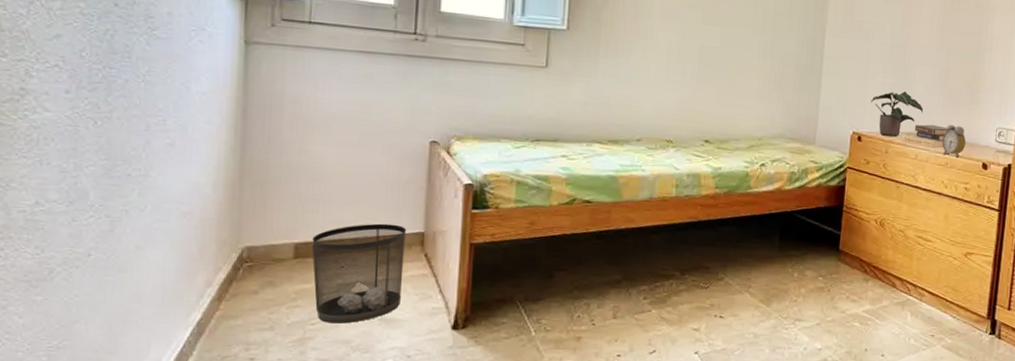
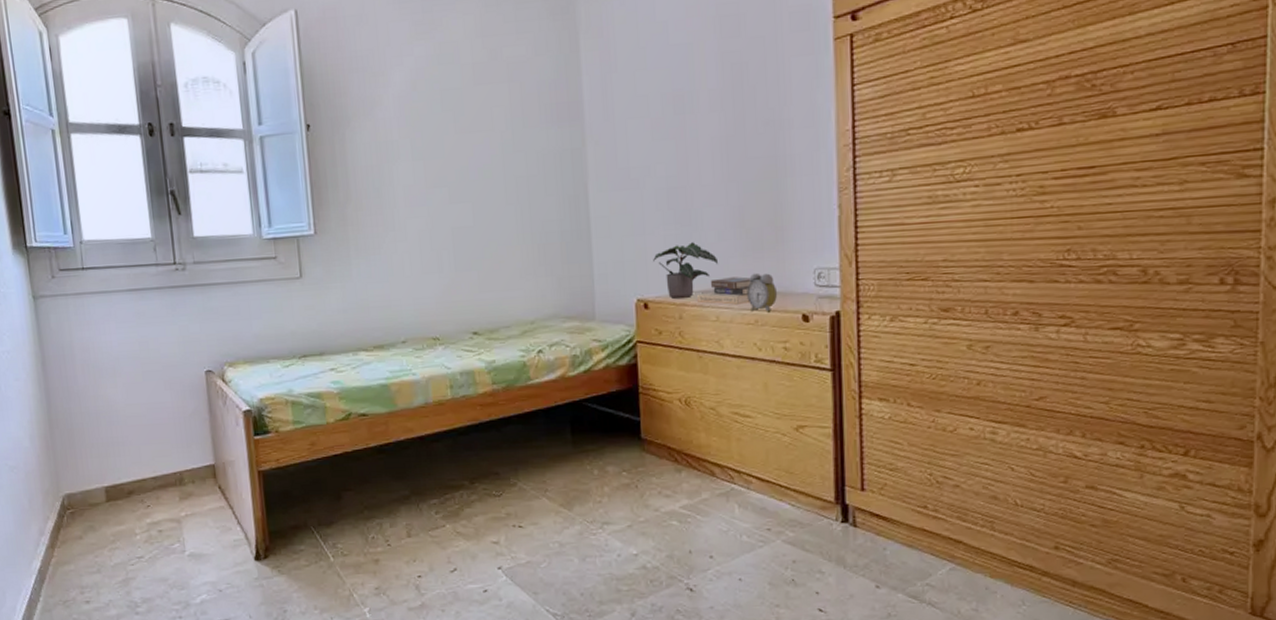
waste bin: present [312,223,407,324] -> none [118,459,205,563]

